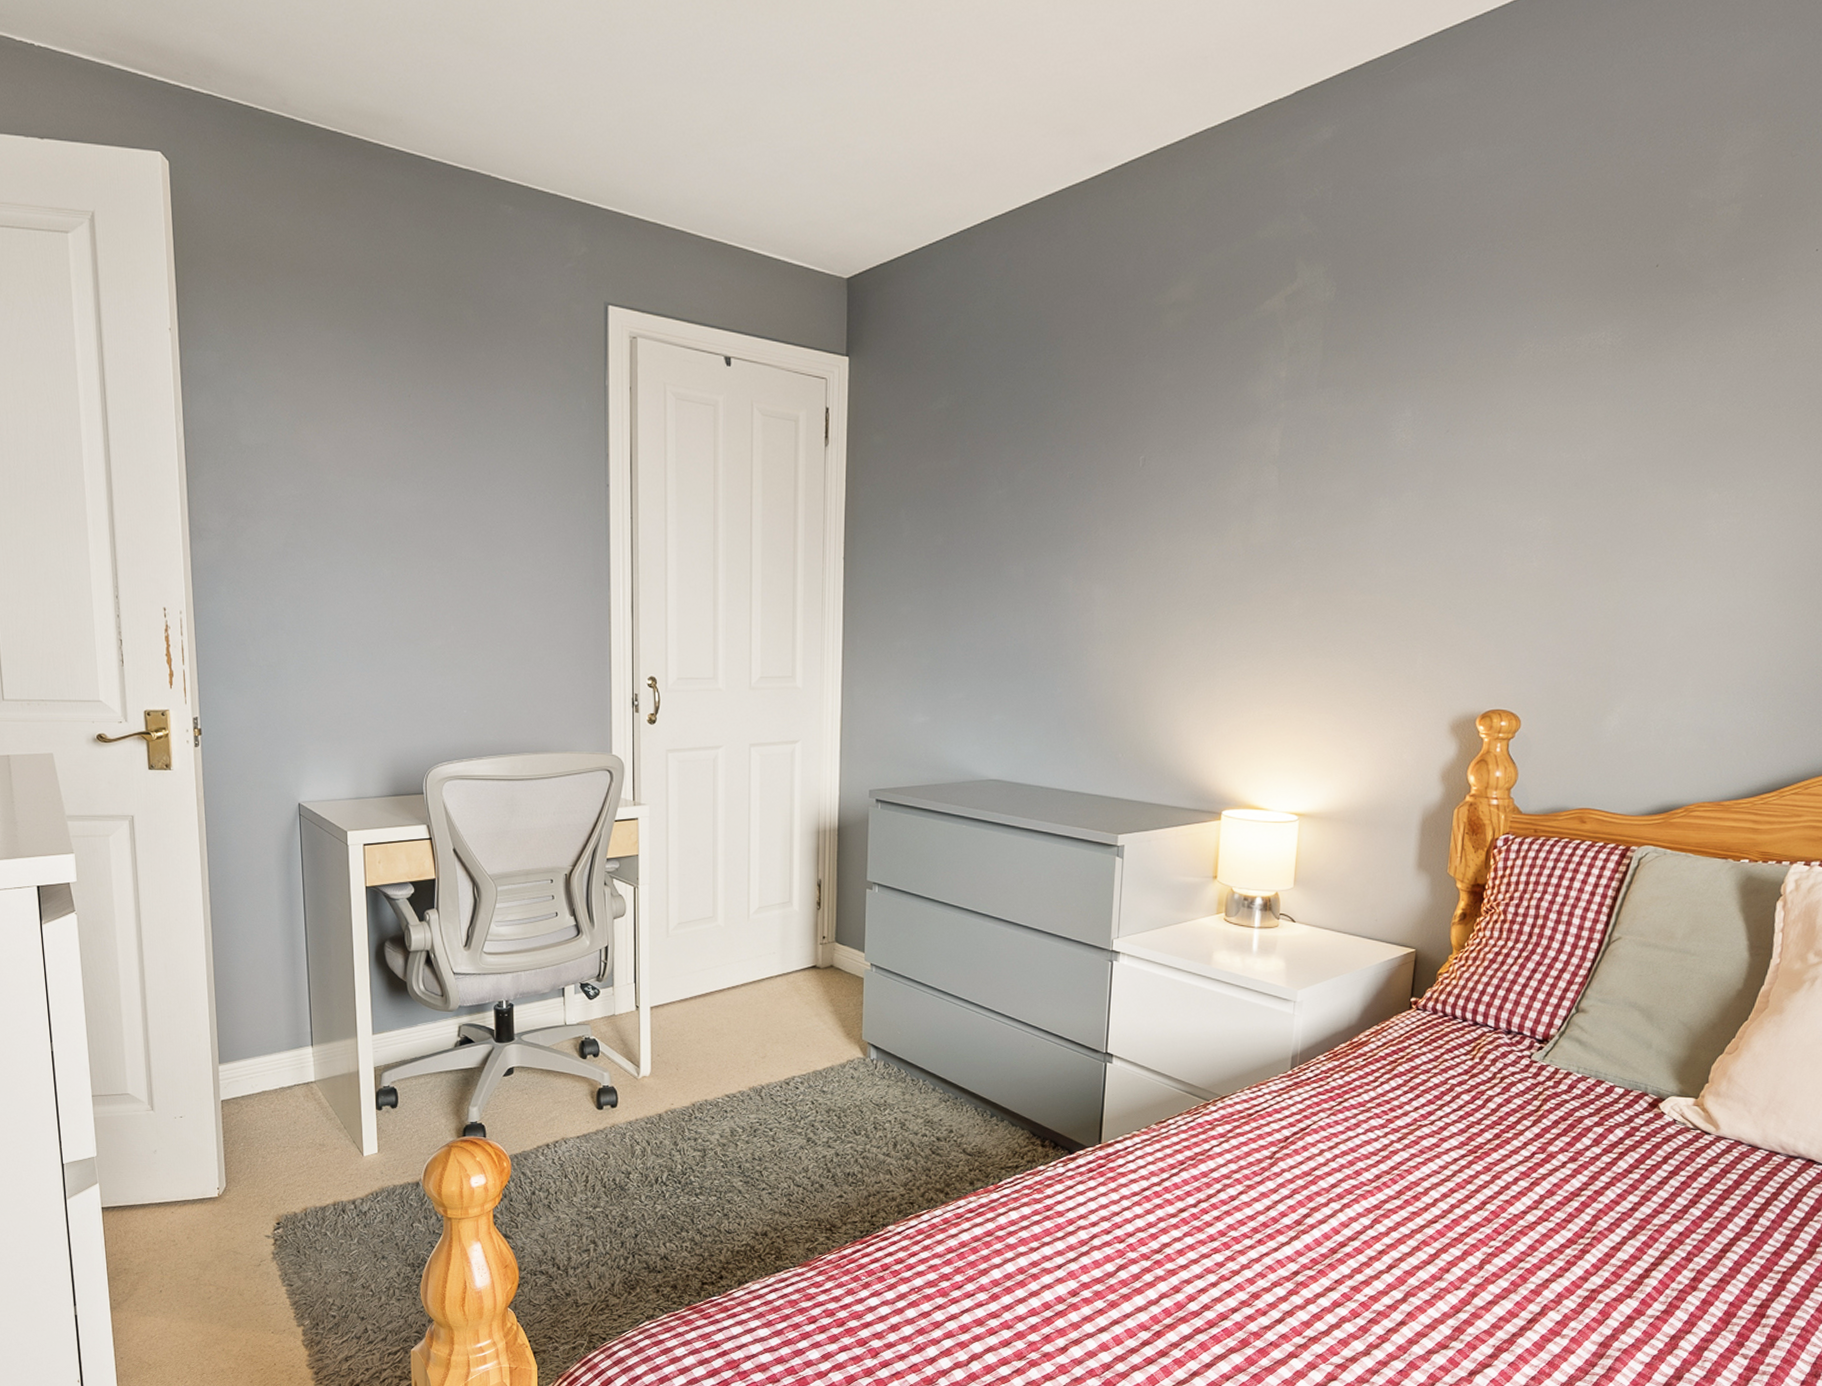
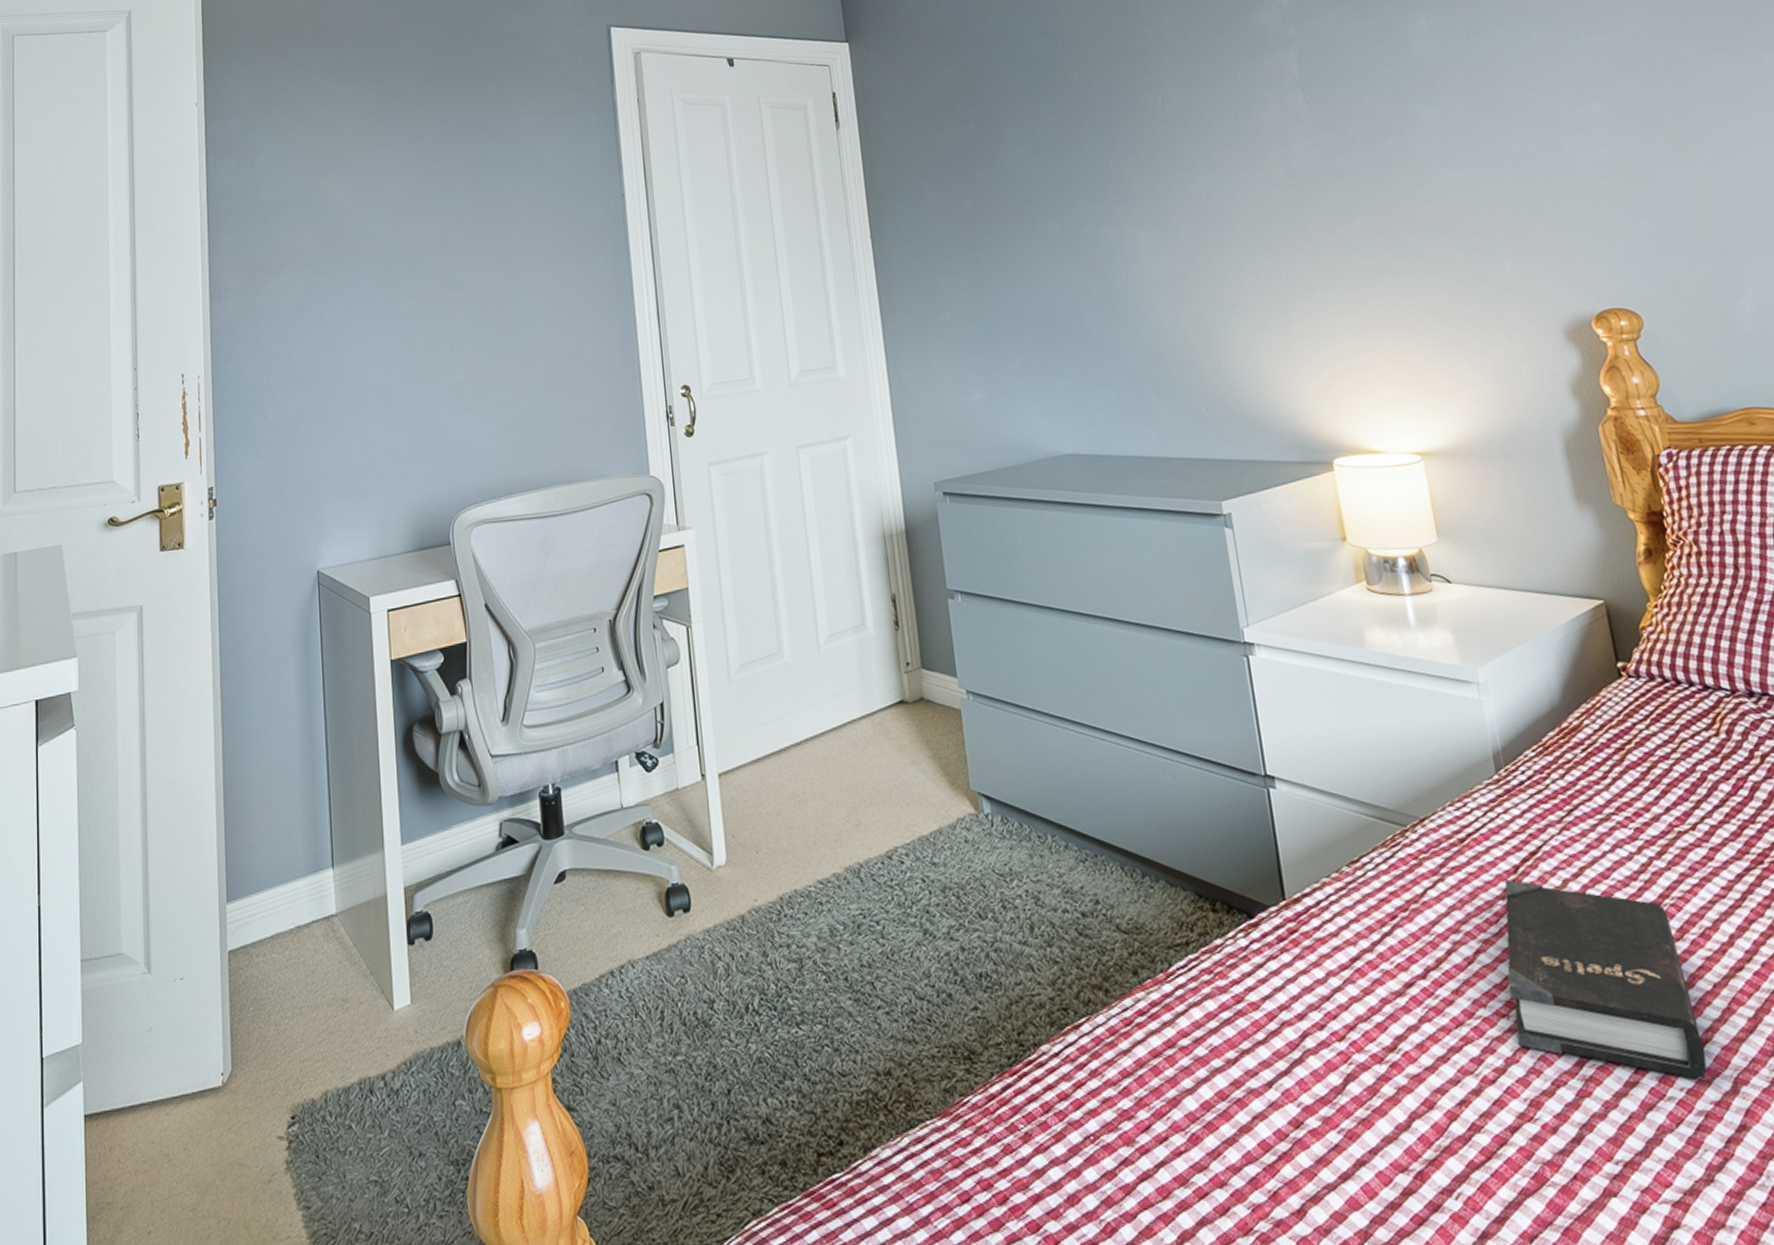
hardback book: none [1253,1146,1393,1290] -> present [1504,880,1708,1079]

